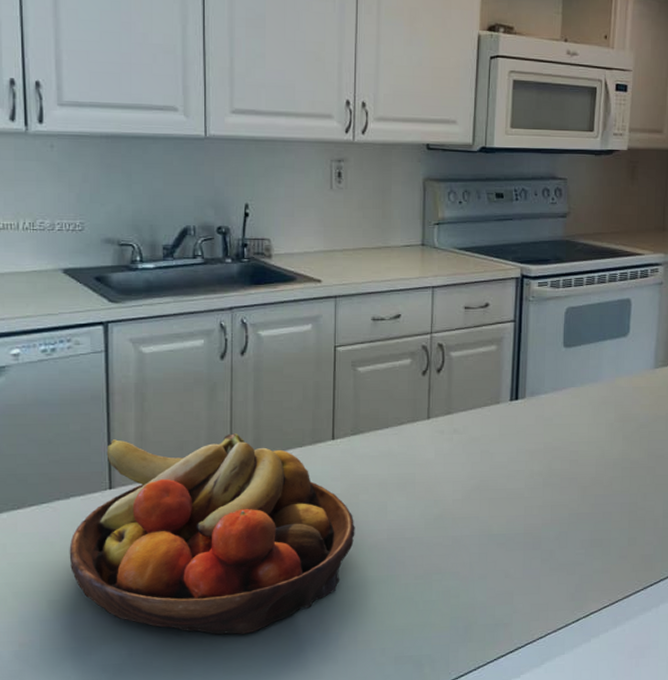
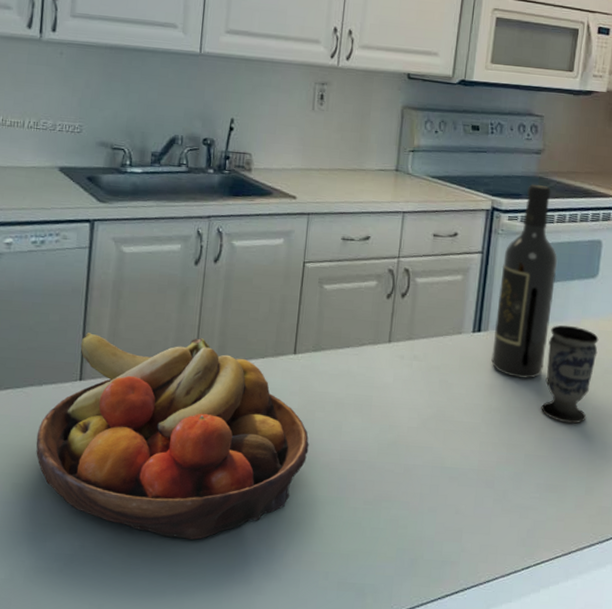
wine bottle: none [530,248,589,441] -> present [491,184,558,379]
cup: none [581,385,633,480] -> present [541,325,599,424]

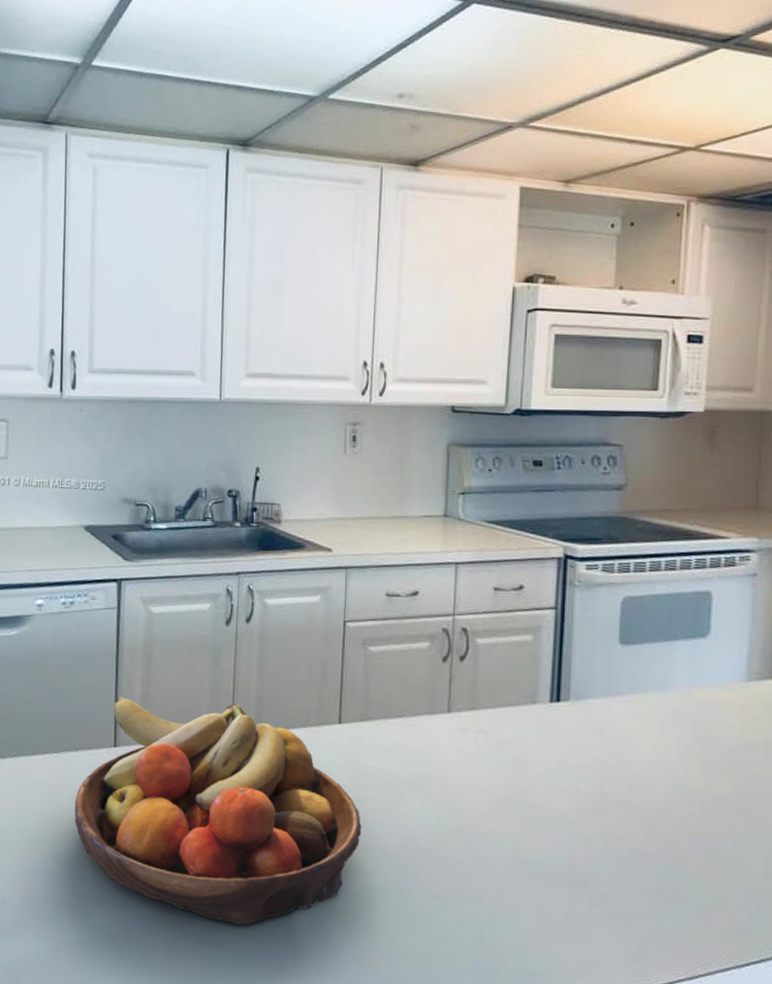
wine bottle: present [491,184,558,379] -> none [576,525,654,759]
cup: present [541,325,599,424] -> none [644,694,716,817]

